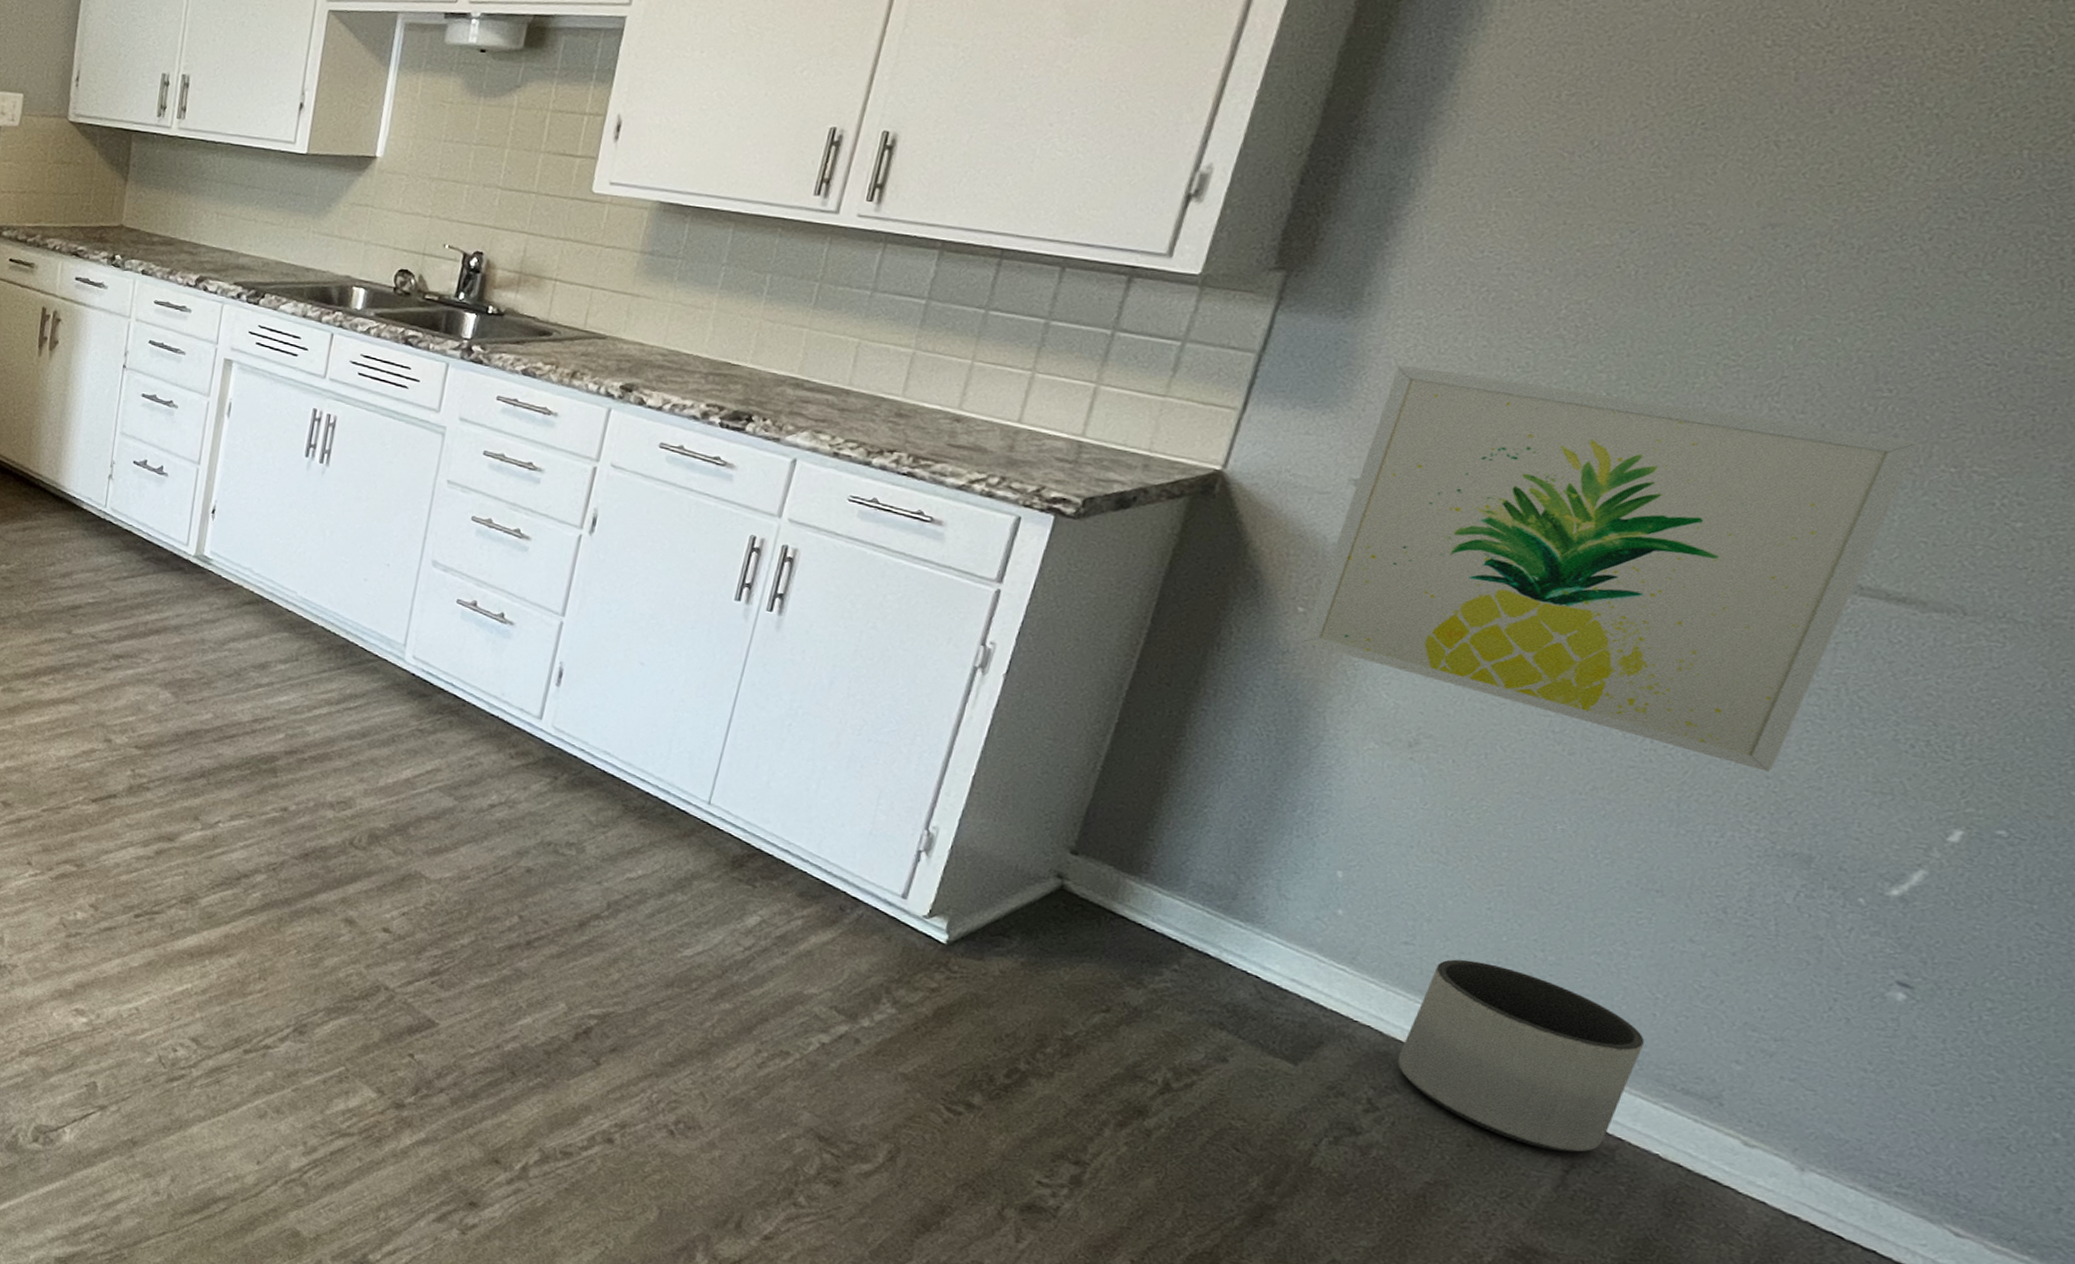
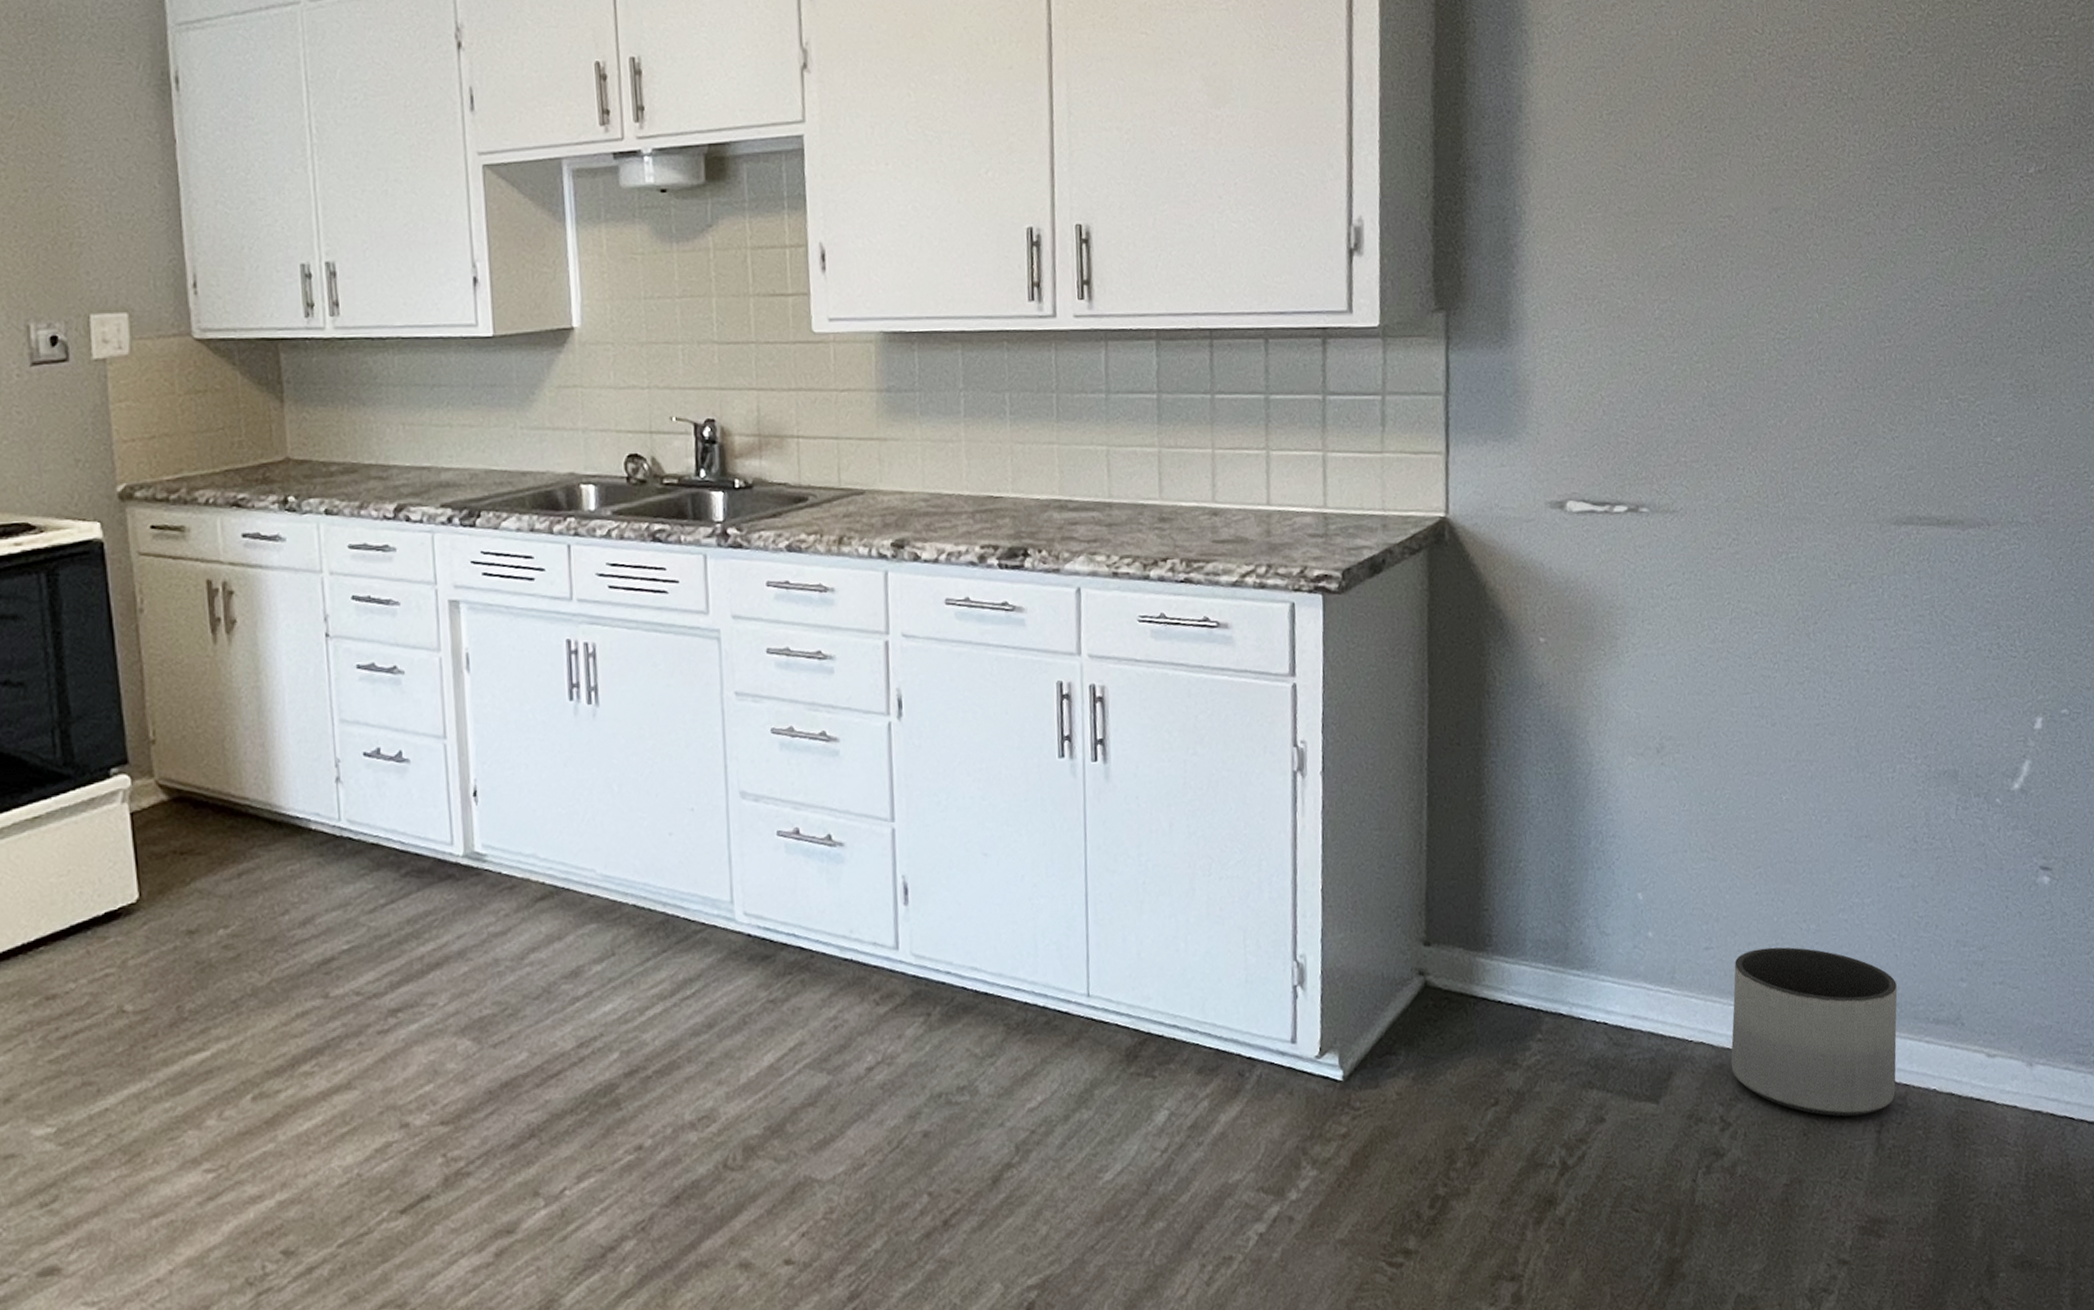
wall art: present [1301,365,1920,772] -> none [1550,380,1920,702]

